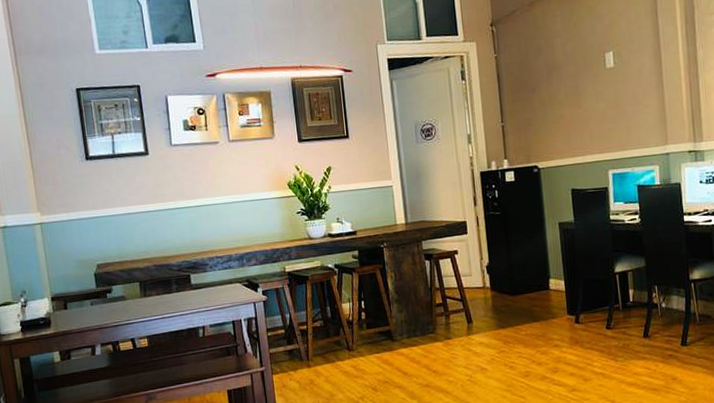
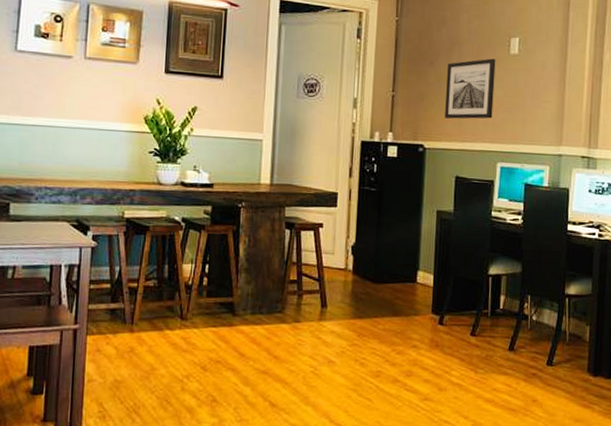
wall art: none [549,75,598,138] -> present [445,58,496,119]

